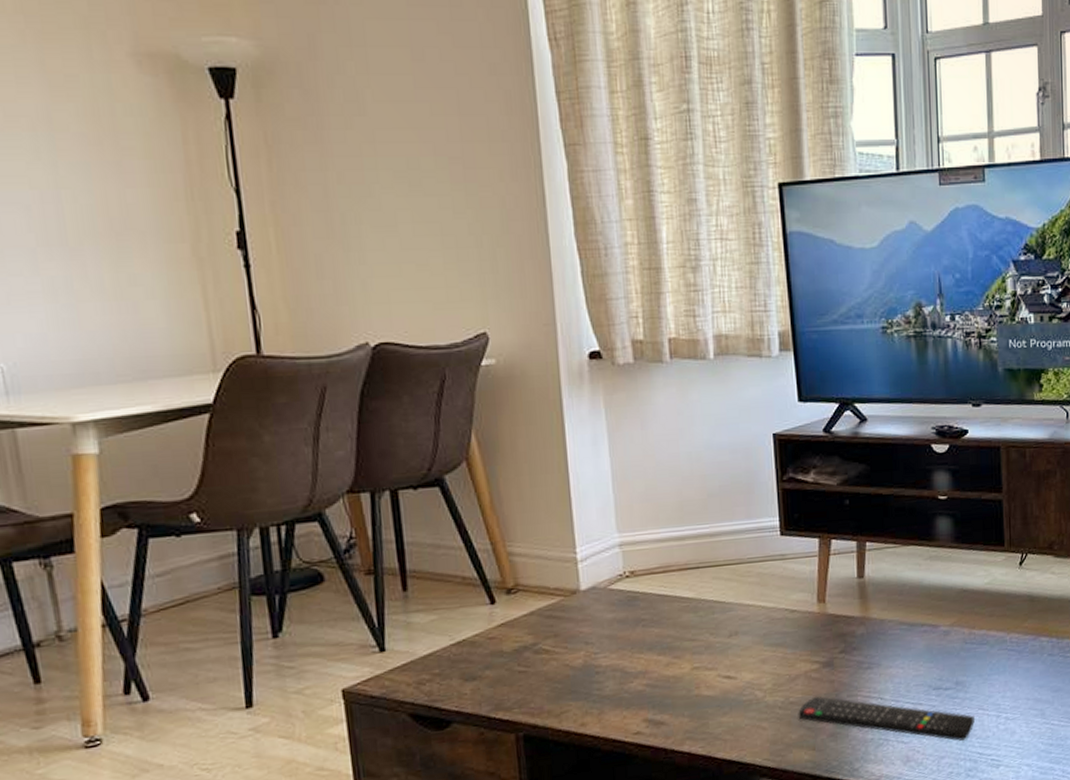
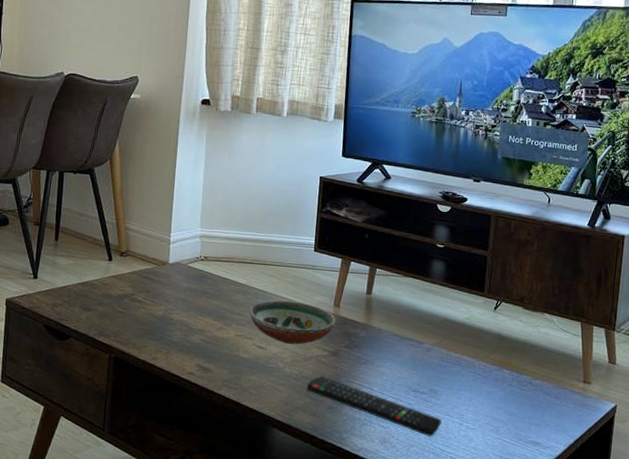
decorative bowl: none [705,606,825,665] -> present [249,300,337,345]

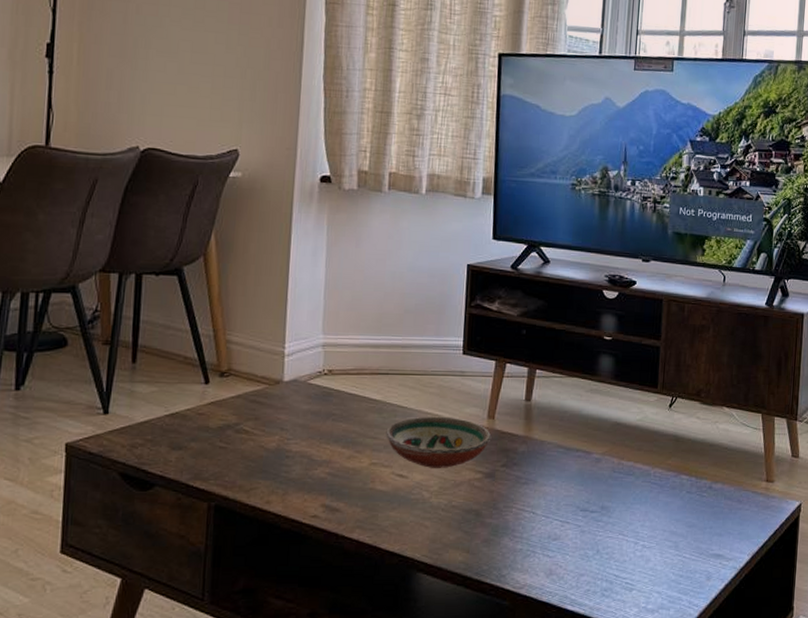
remote control: present [306,376,442,436] -> none [457,503,616,561]

